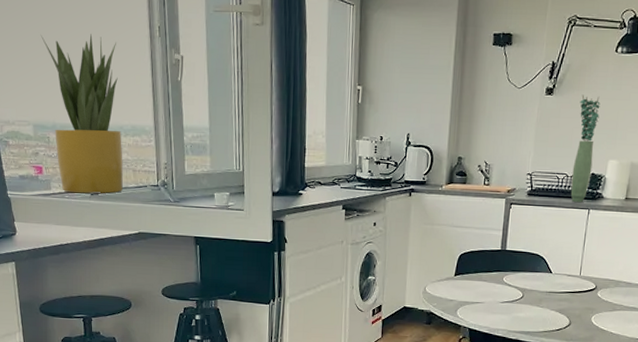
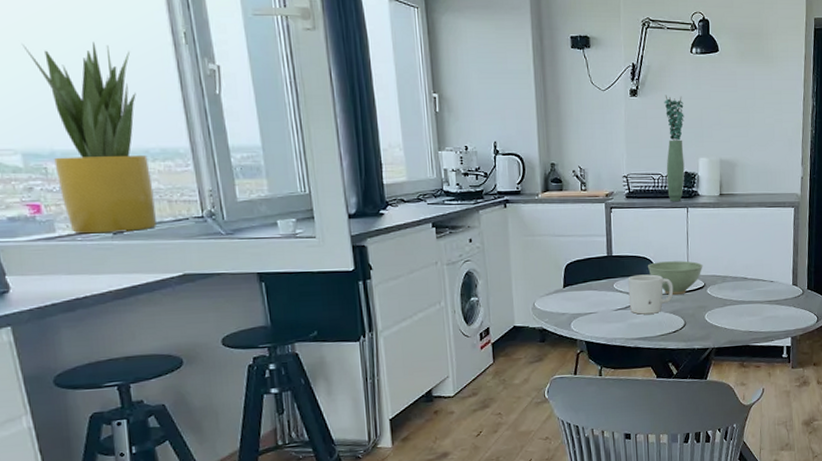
mug: none [516,271,563,310] -> present [628,274,674,314]
bowl: none [539,260,597,294] -> present [647,261,703,295]

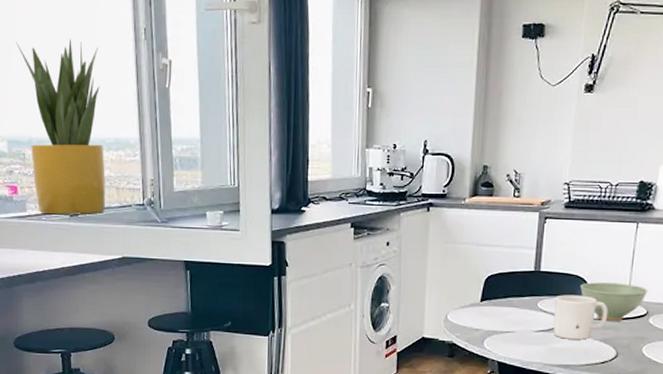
vase: present [664,95,685,202] -> none [615,91,649,216]

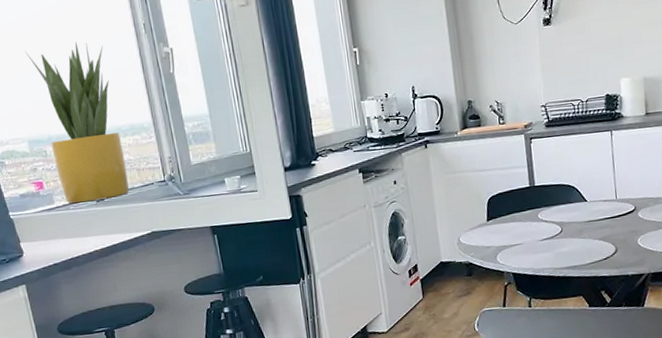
mug: present [553,295,608,340] -> none [552,201,602,243]
bowl: present [579,282,648,321] -> none [572,185,632,221]

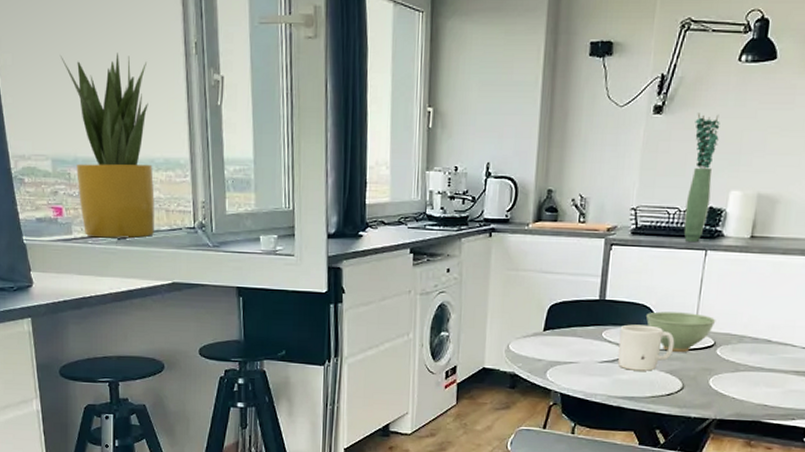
mug: none [552,201,602,243] -> present [617,324,675,371]
bowl: none [572,185,632,221] -> present [645,311,716,352]
vase: none [579,18,606,127] -> present [683,112,720,243]

